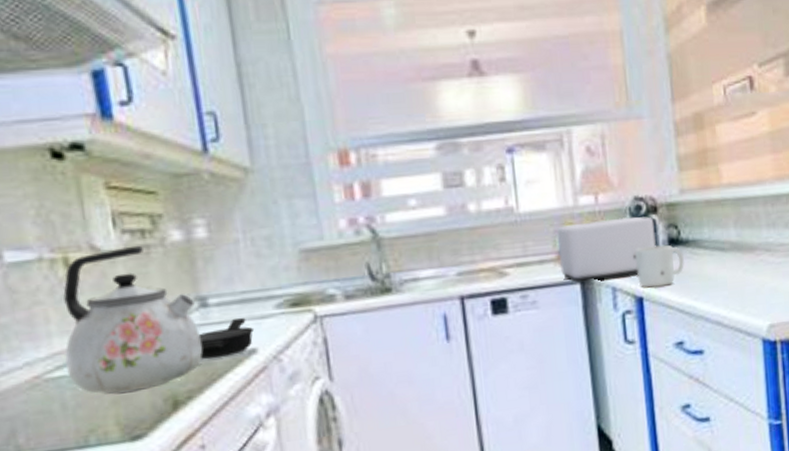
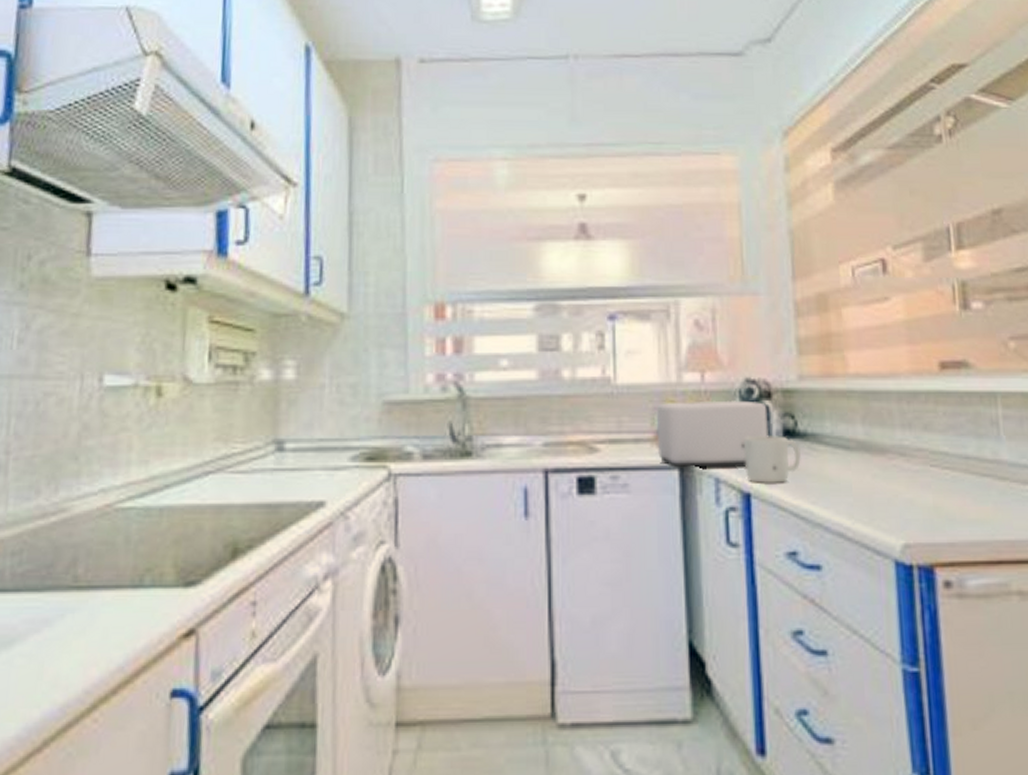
kettle: present [63,246,203,394] -> none [137,382,273,532]
frying pan: present [198,318,255,360] -> none [267,467,326,508]

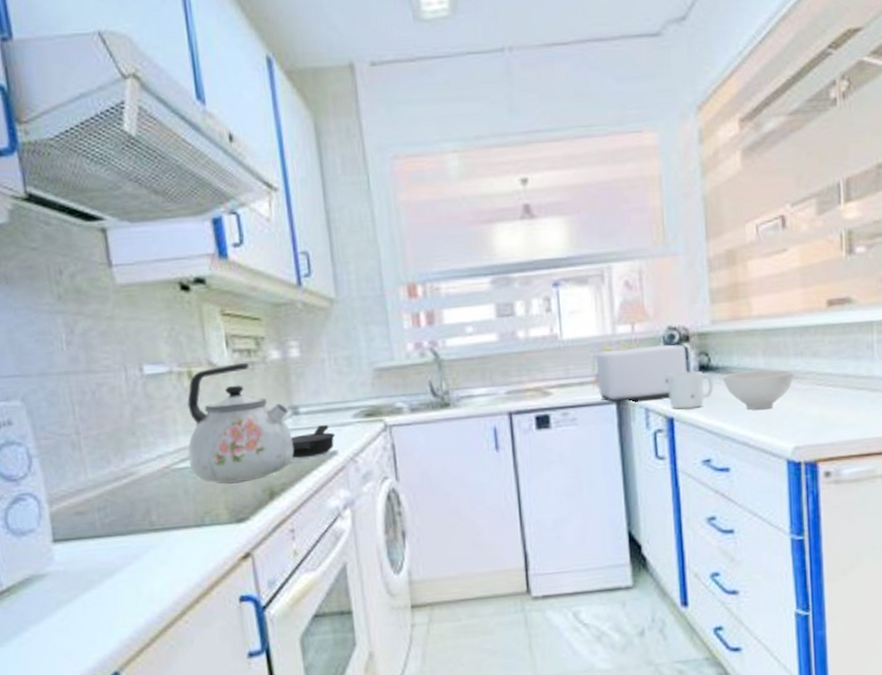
kettle: none [137,382,273,532] -> present [187,363,294,483]
frying pan: none [267,467,326,508] -> present [291,425,336,459]
bowl: none [811,441,902,492] -> present [722,369,795,410]

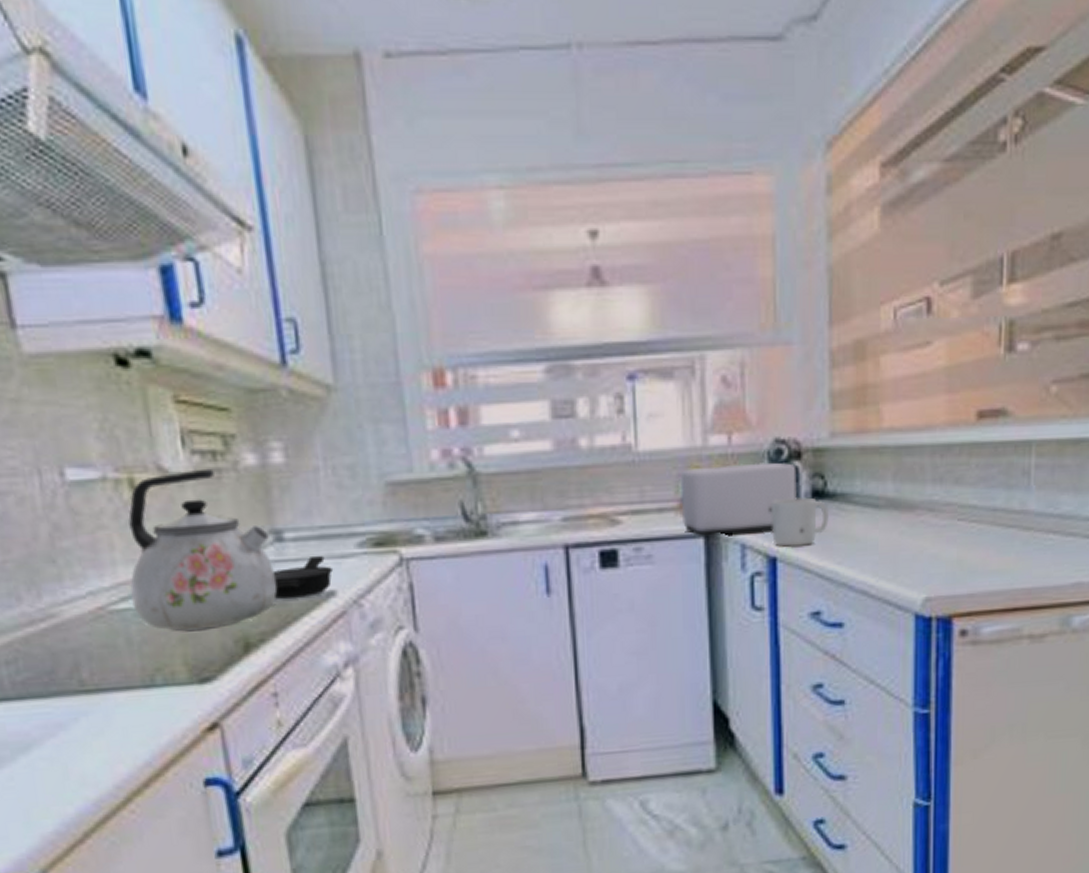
bowl: present [722,369,795,410] -> none [840,499,931,550]

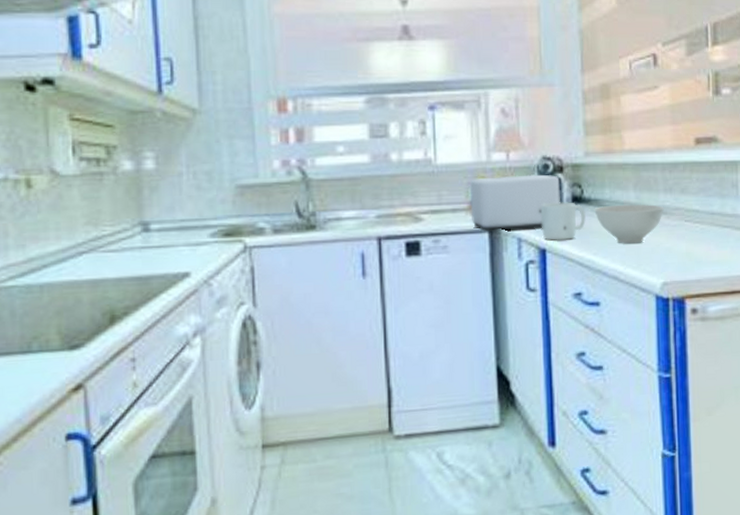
kettle: present [128,470,278,631] -> none [18,173,142,305]
frying pan: present [272,556,334,600] -> none [138,244,190,280]
bowl: none [840,499,931,550] -> present [594,204,664,244]

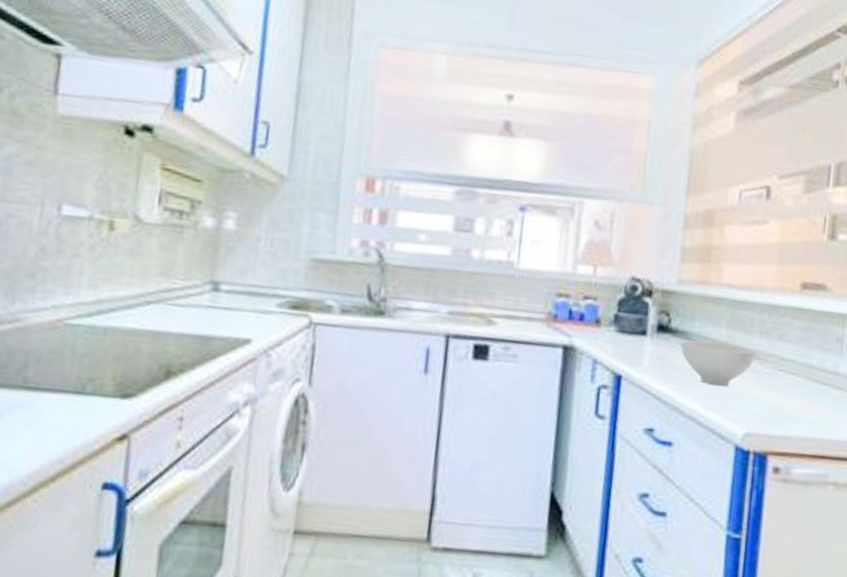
toaster: present [469,174,560,233] -> none [547,289,647,352]
mug: present [540,202,586,241] -> none [620,326,670,370]

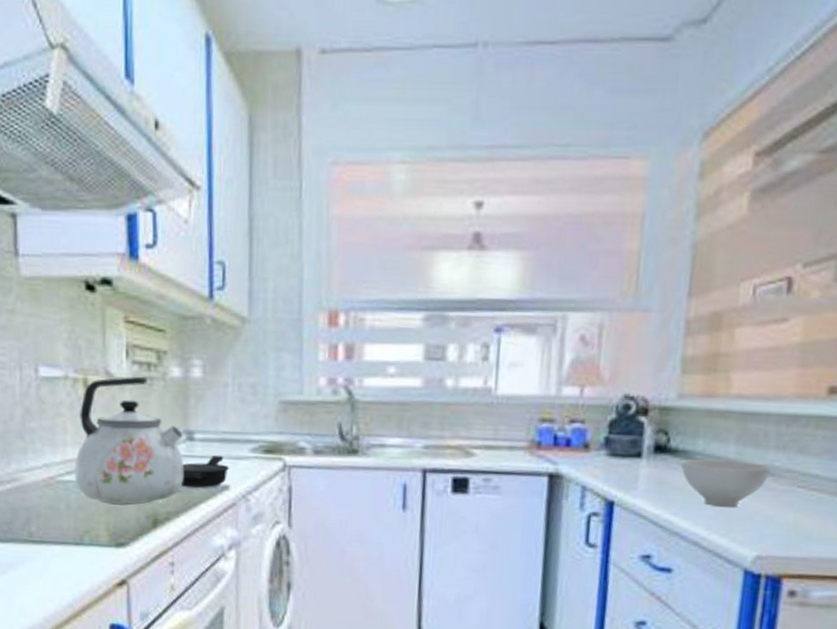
kettle: none [85,222,209,353] -> present [74,377,185,504]
frying pan: none [200,308,254,341] -> present [180,456,230,489]

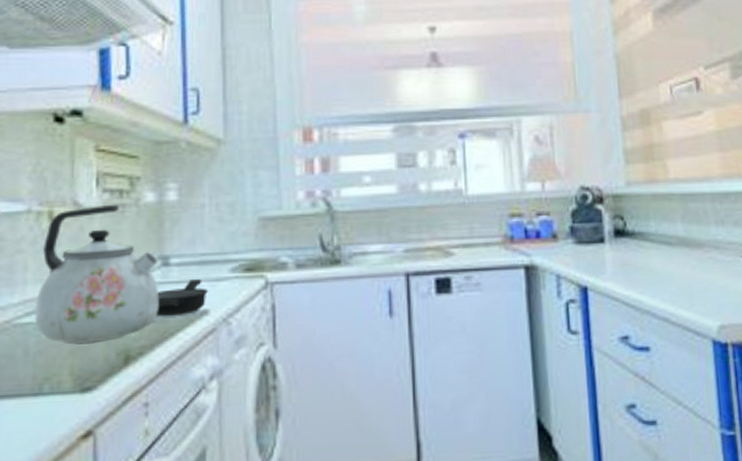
bowl: present [680,459,772,507] -> none [639,238,716,282]

